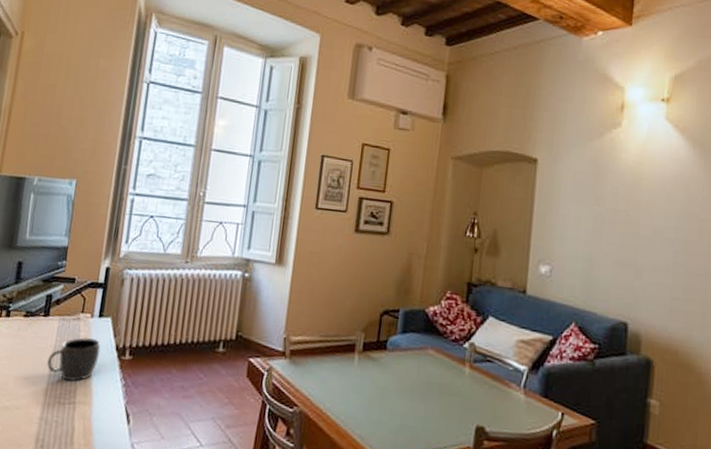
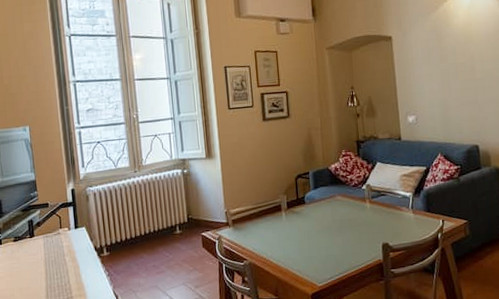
mug: present [47,337,101,382] -> none [42,245,83,282]

